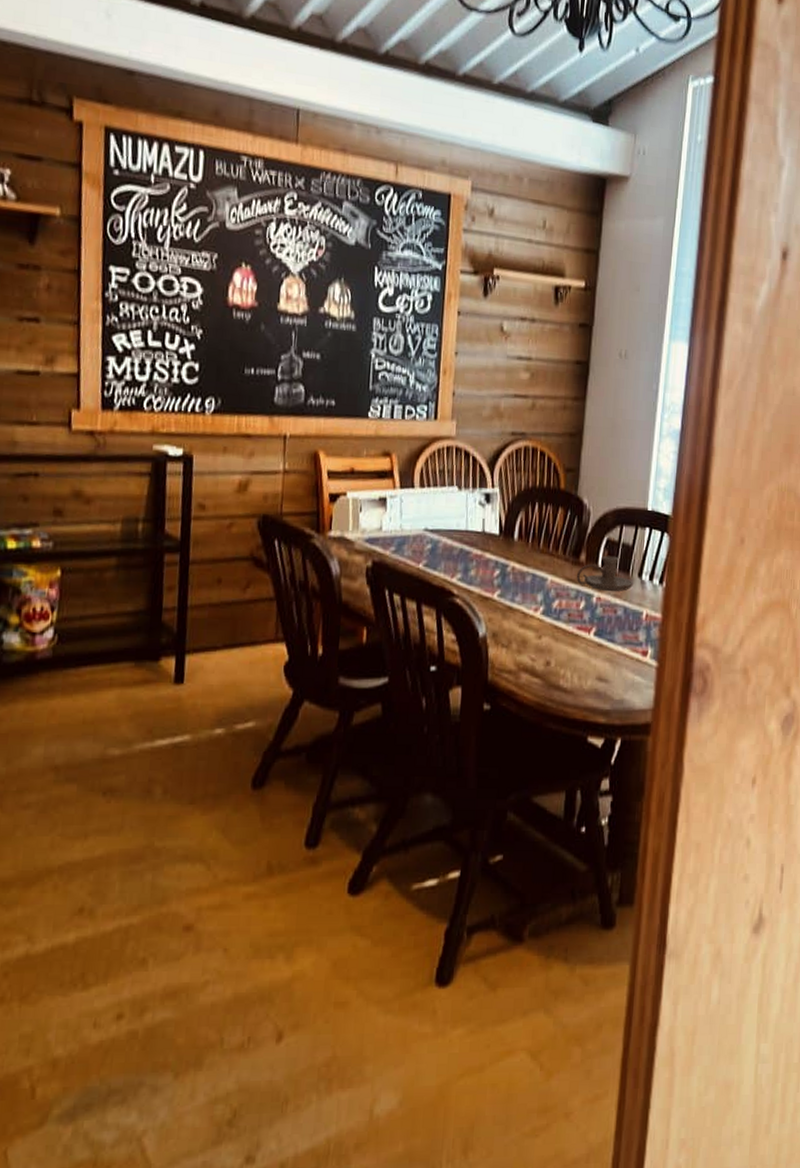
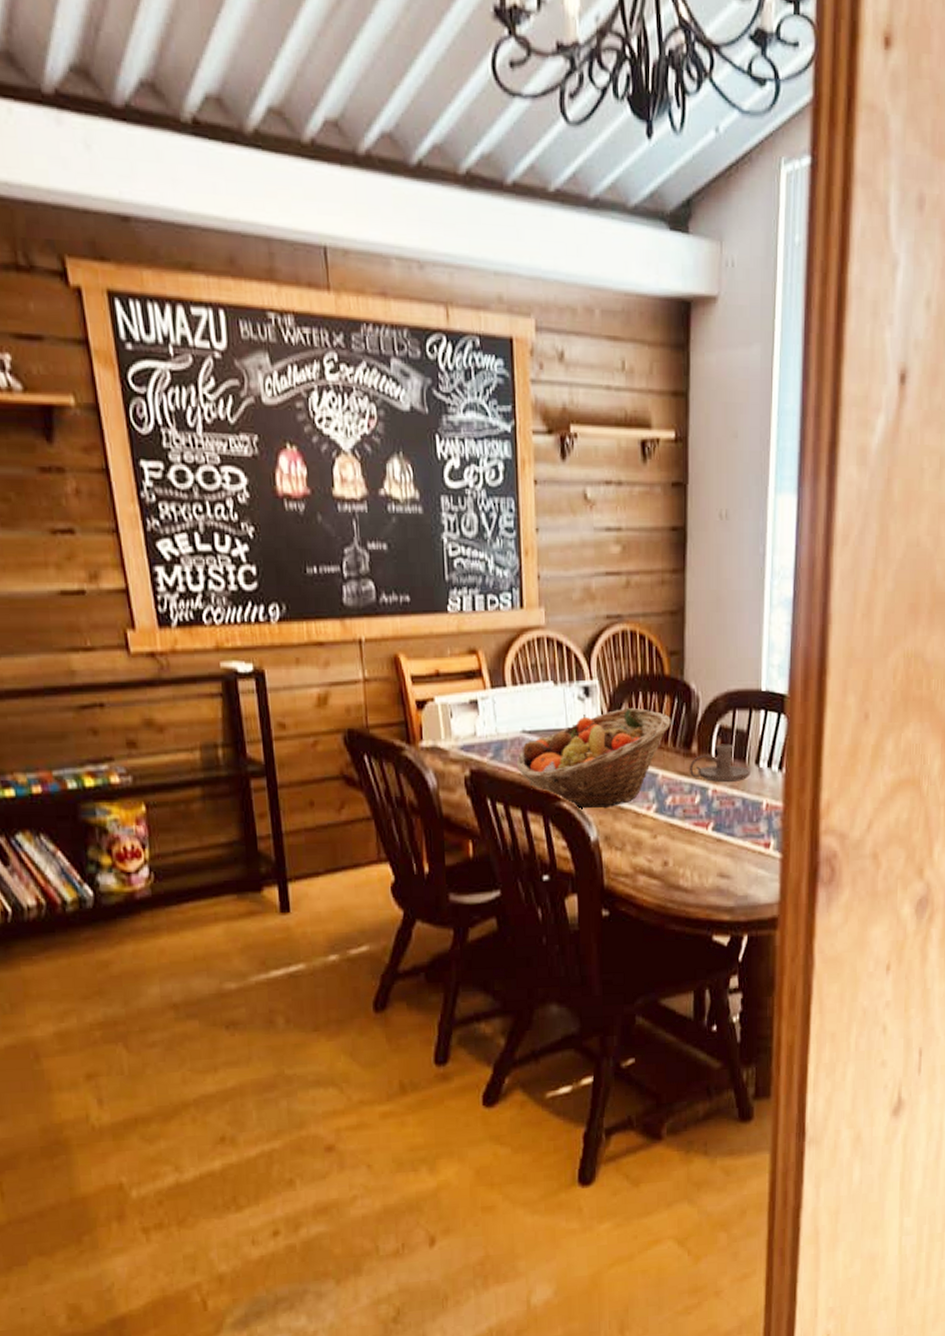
fruit basket: none [416,515,563,607] -> present [516,707,671,809]

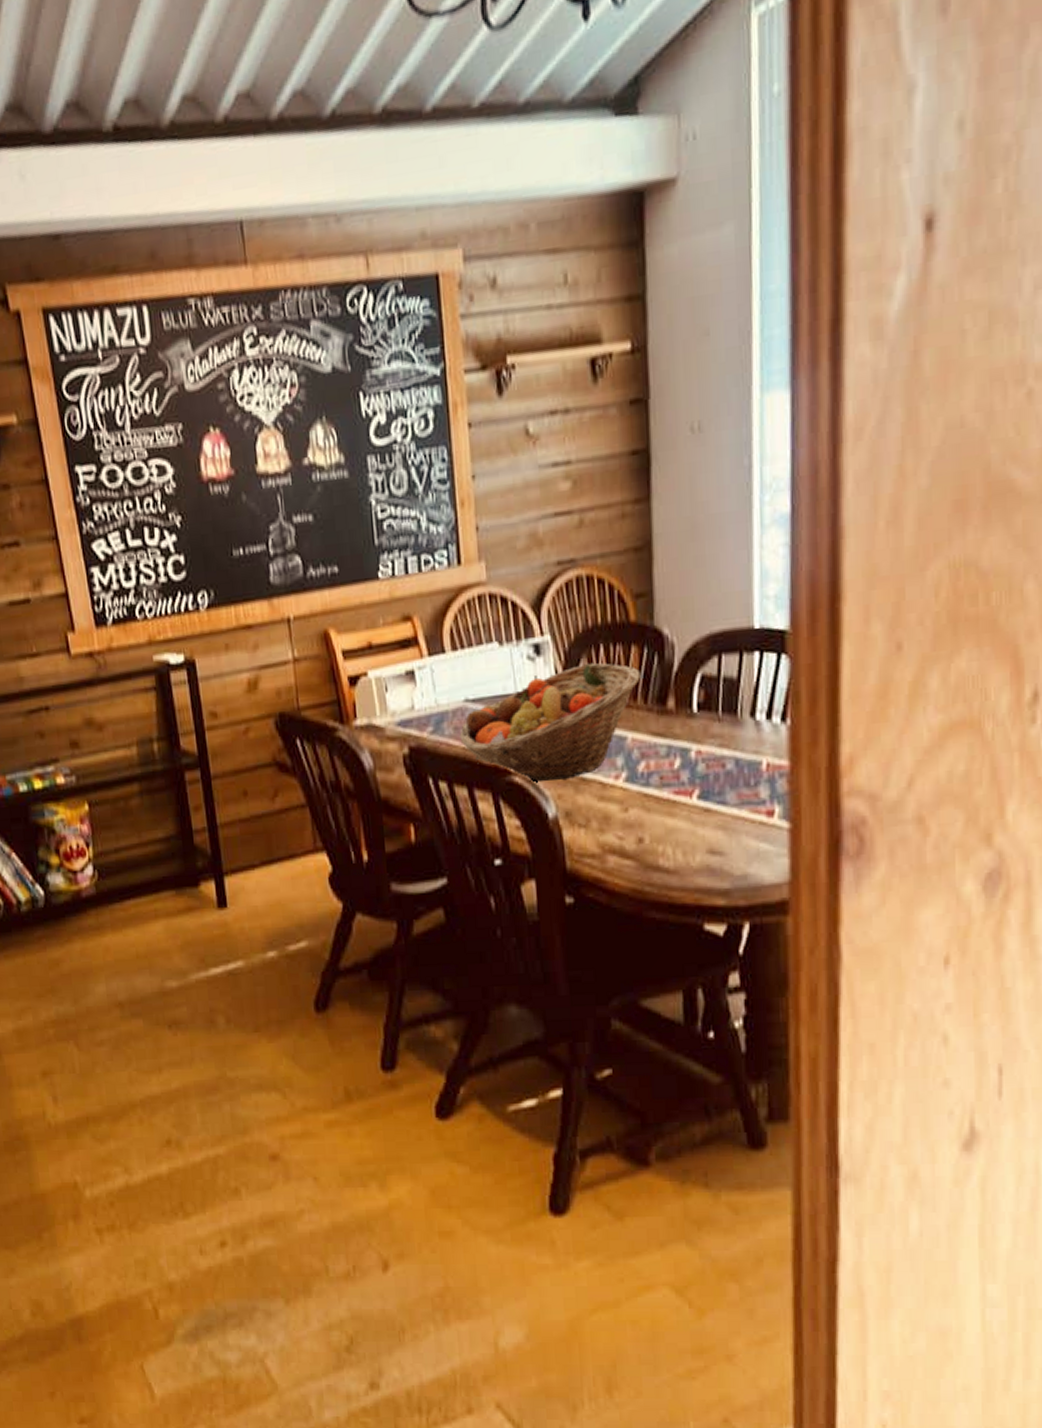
candle holder: present [689,744,751,783] -> none [665,695,744,742]

